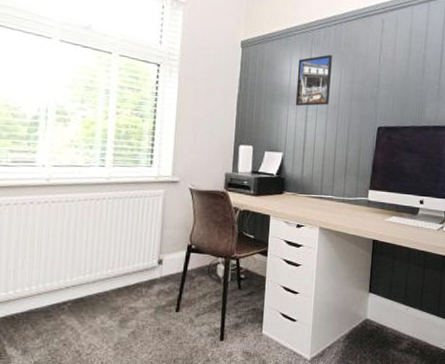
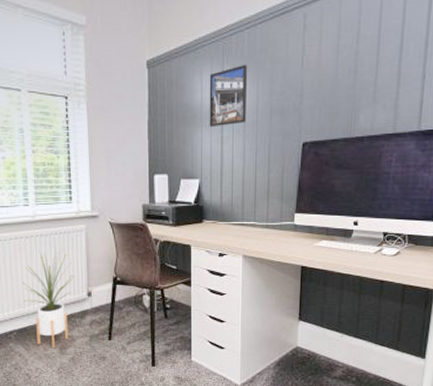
house plant: none [85,212,147,320] -> present [22,248,75,348]

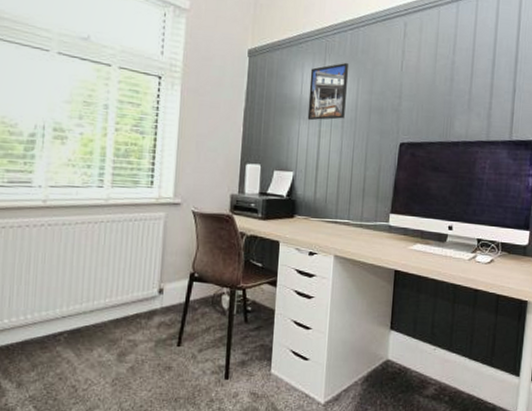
house plant: present [22,248,75,348] -> none [82,236,147,354]

